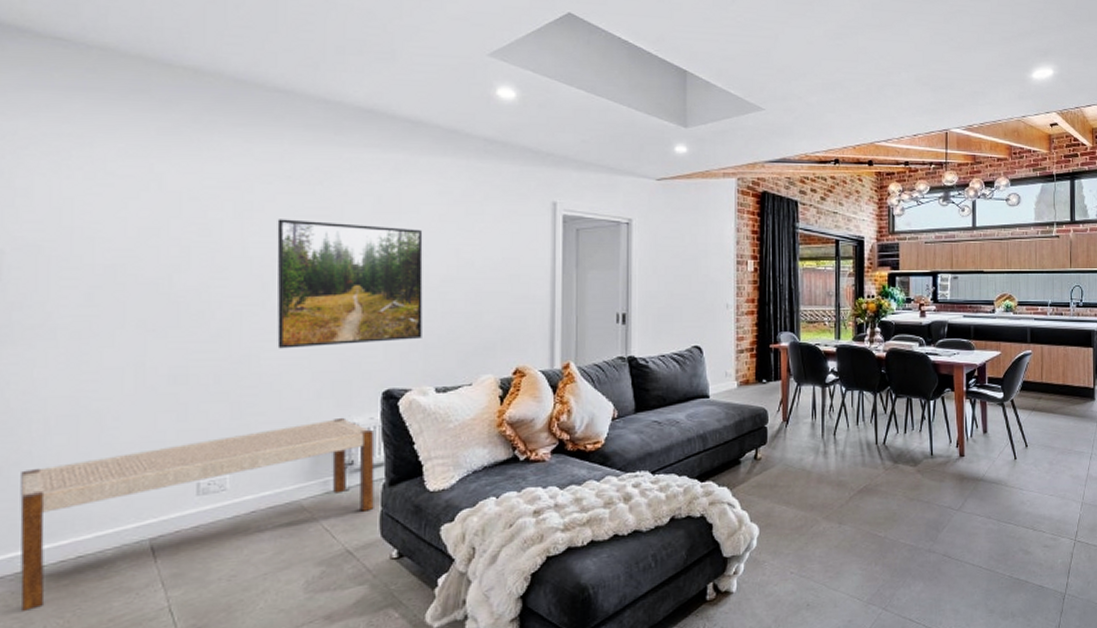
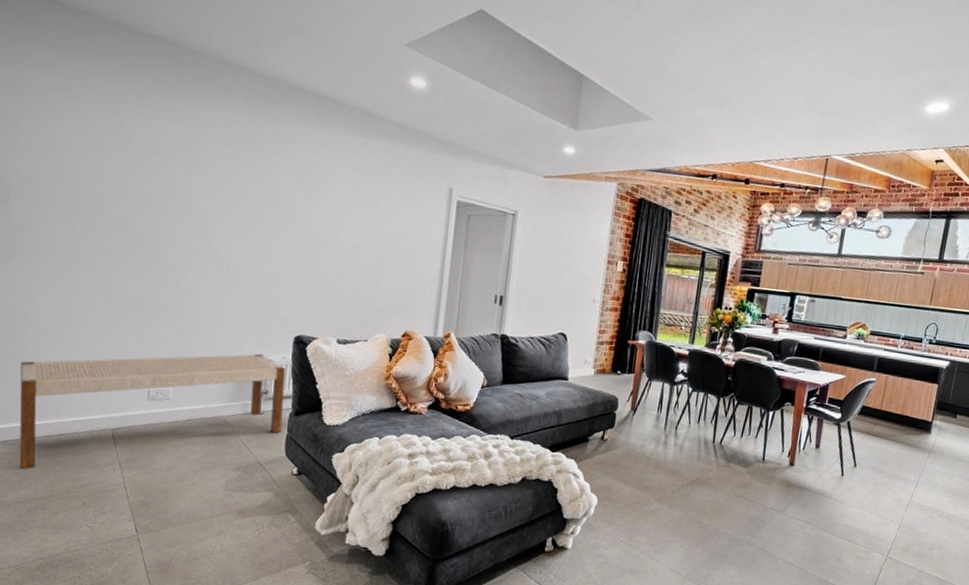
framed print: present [277,219,423,349] -> none [214,178,337,296]

